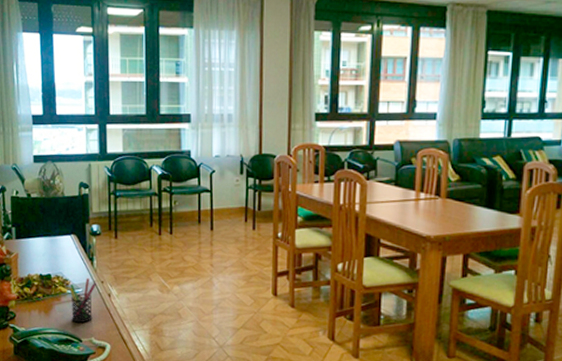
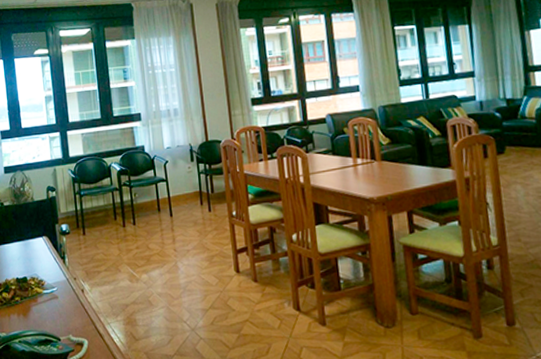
pen holder: present [69,278,96,323] -> none [45,276,70,322]

